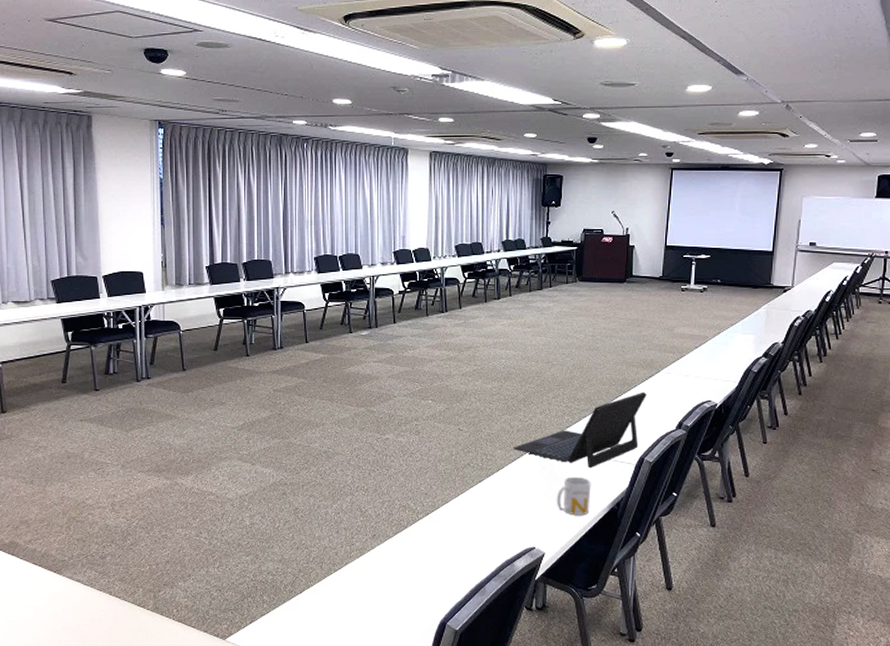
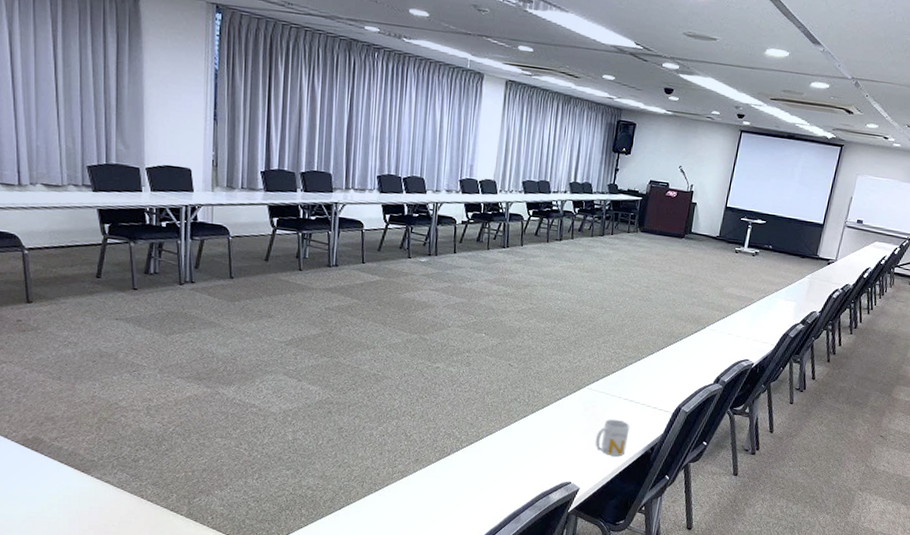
laptop: present [512,391,647,468] -> none [559,345,691,412]

